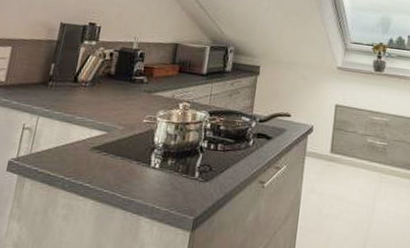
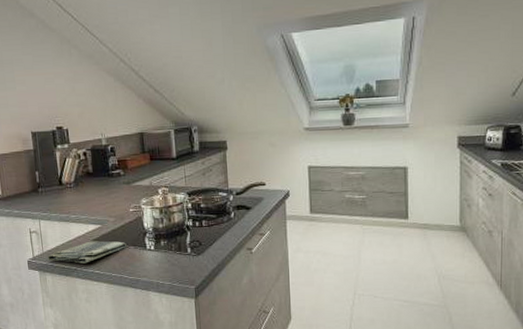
dish towel: none [33,148,130,174] -> present [47,241,127,264]

